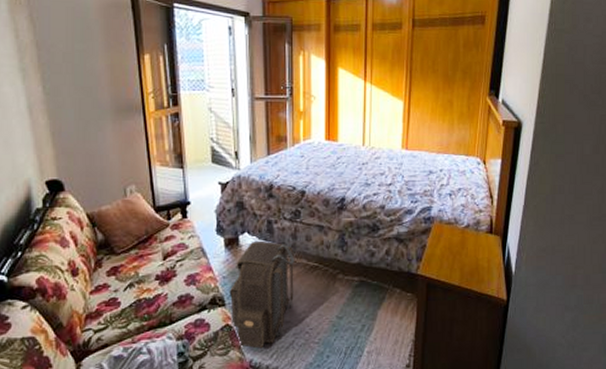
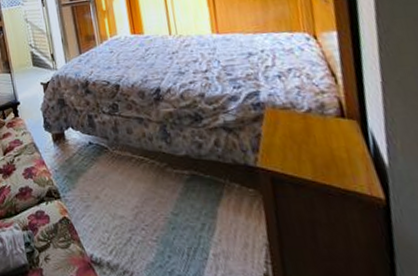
backpack: present [229,240,295,349] -> none [62,135,124,243]

